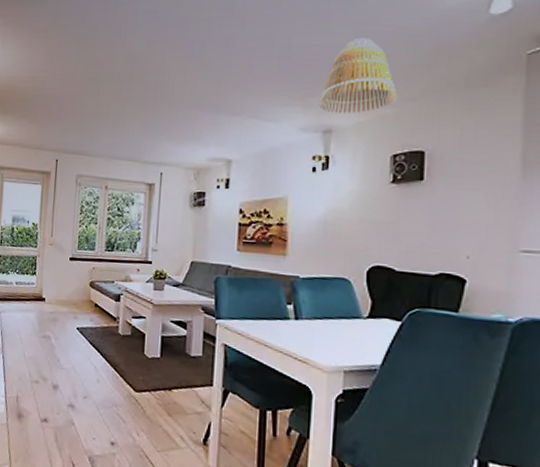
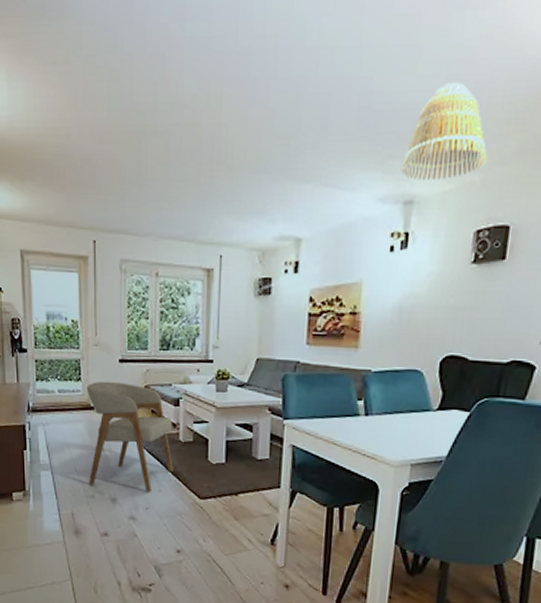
armchair: none [33,276,113,381] -> present [86,381,173,492]

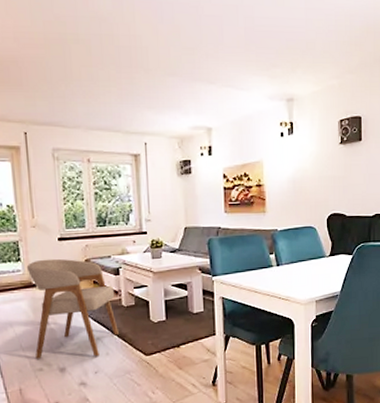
lamp shade: present [401,81,488,180] -> none [281,13,341,83]

